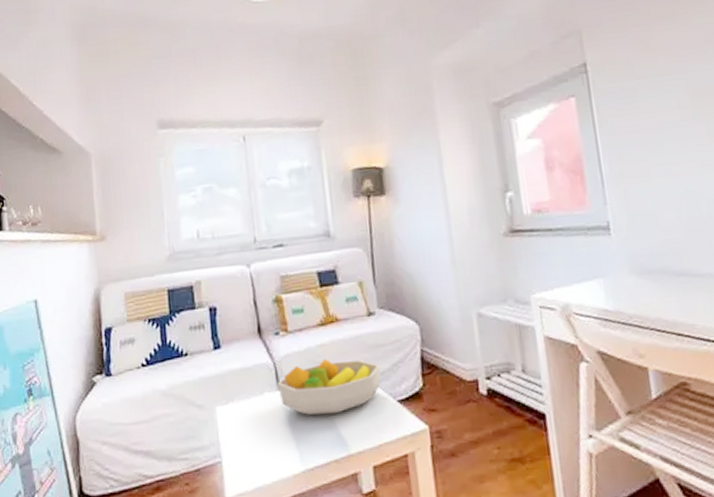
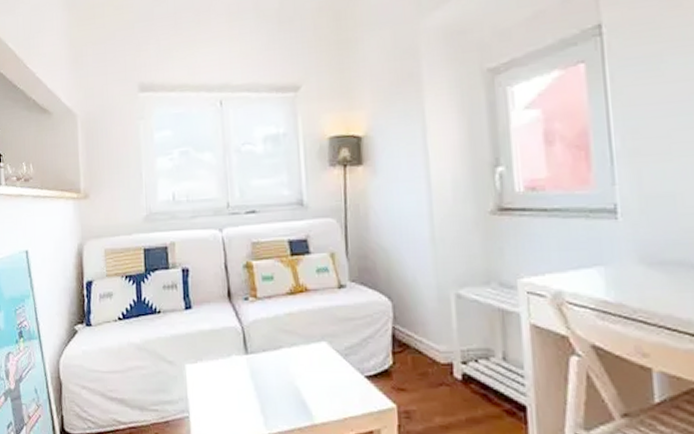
fruit bowl: present [277,358,381,416] -> none [244,327,349,383]

